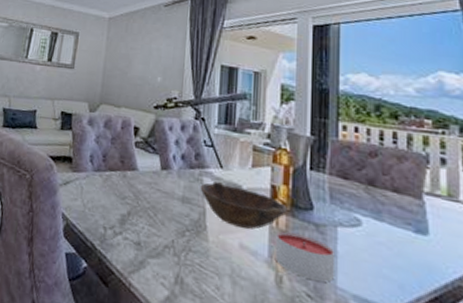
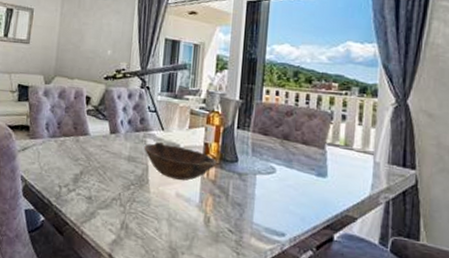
candle: present [276,231,334,282] -> none [205,181,253,220]

